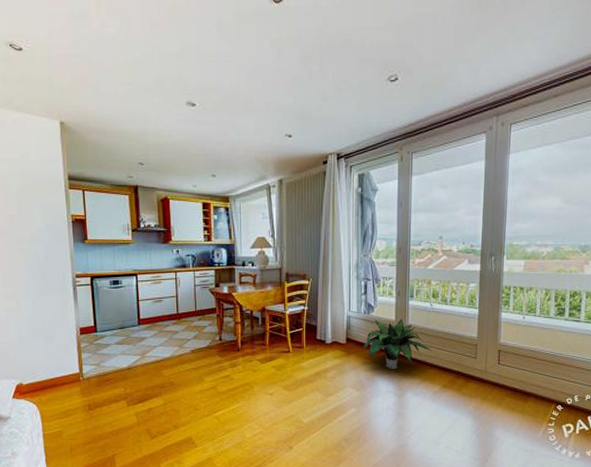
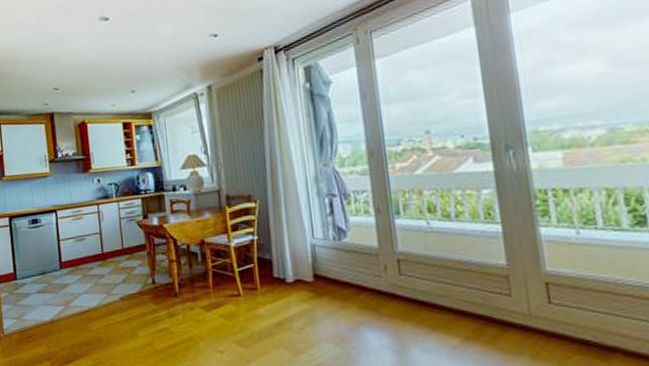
potted plant: present [361,318,431,369] -> none [336,244,439,315]

